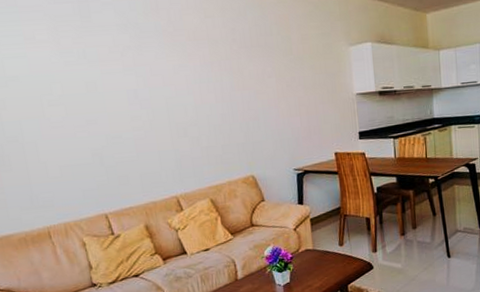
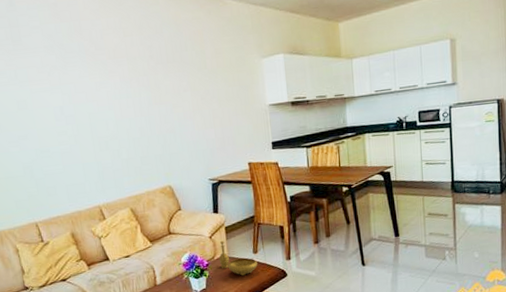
decorative bowl: none [303,233,343,269] -> present [218,241,258,276]

